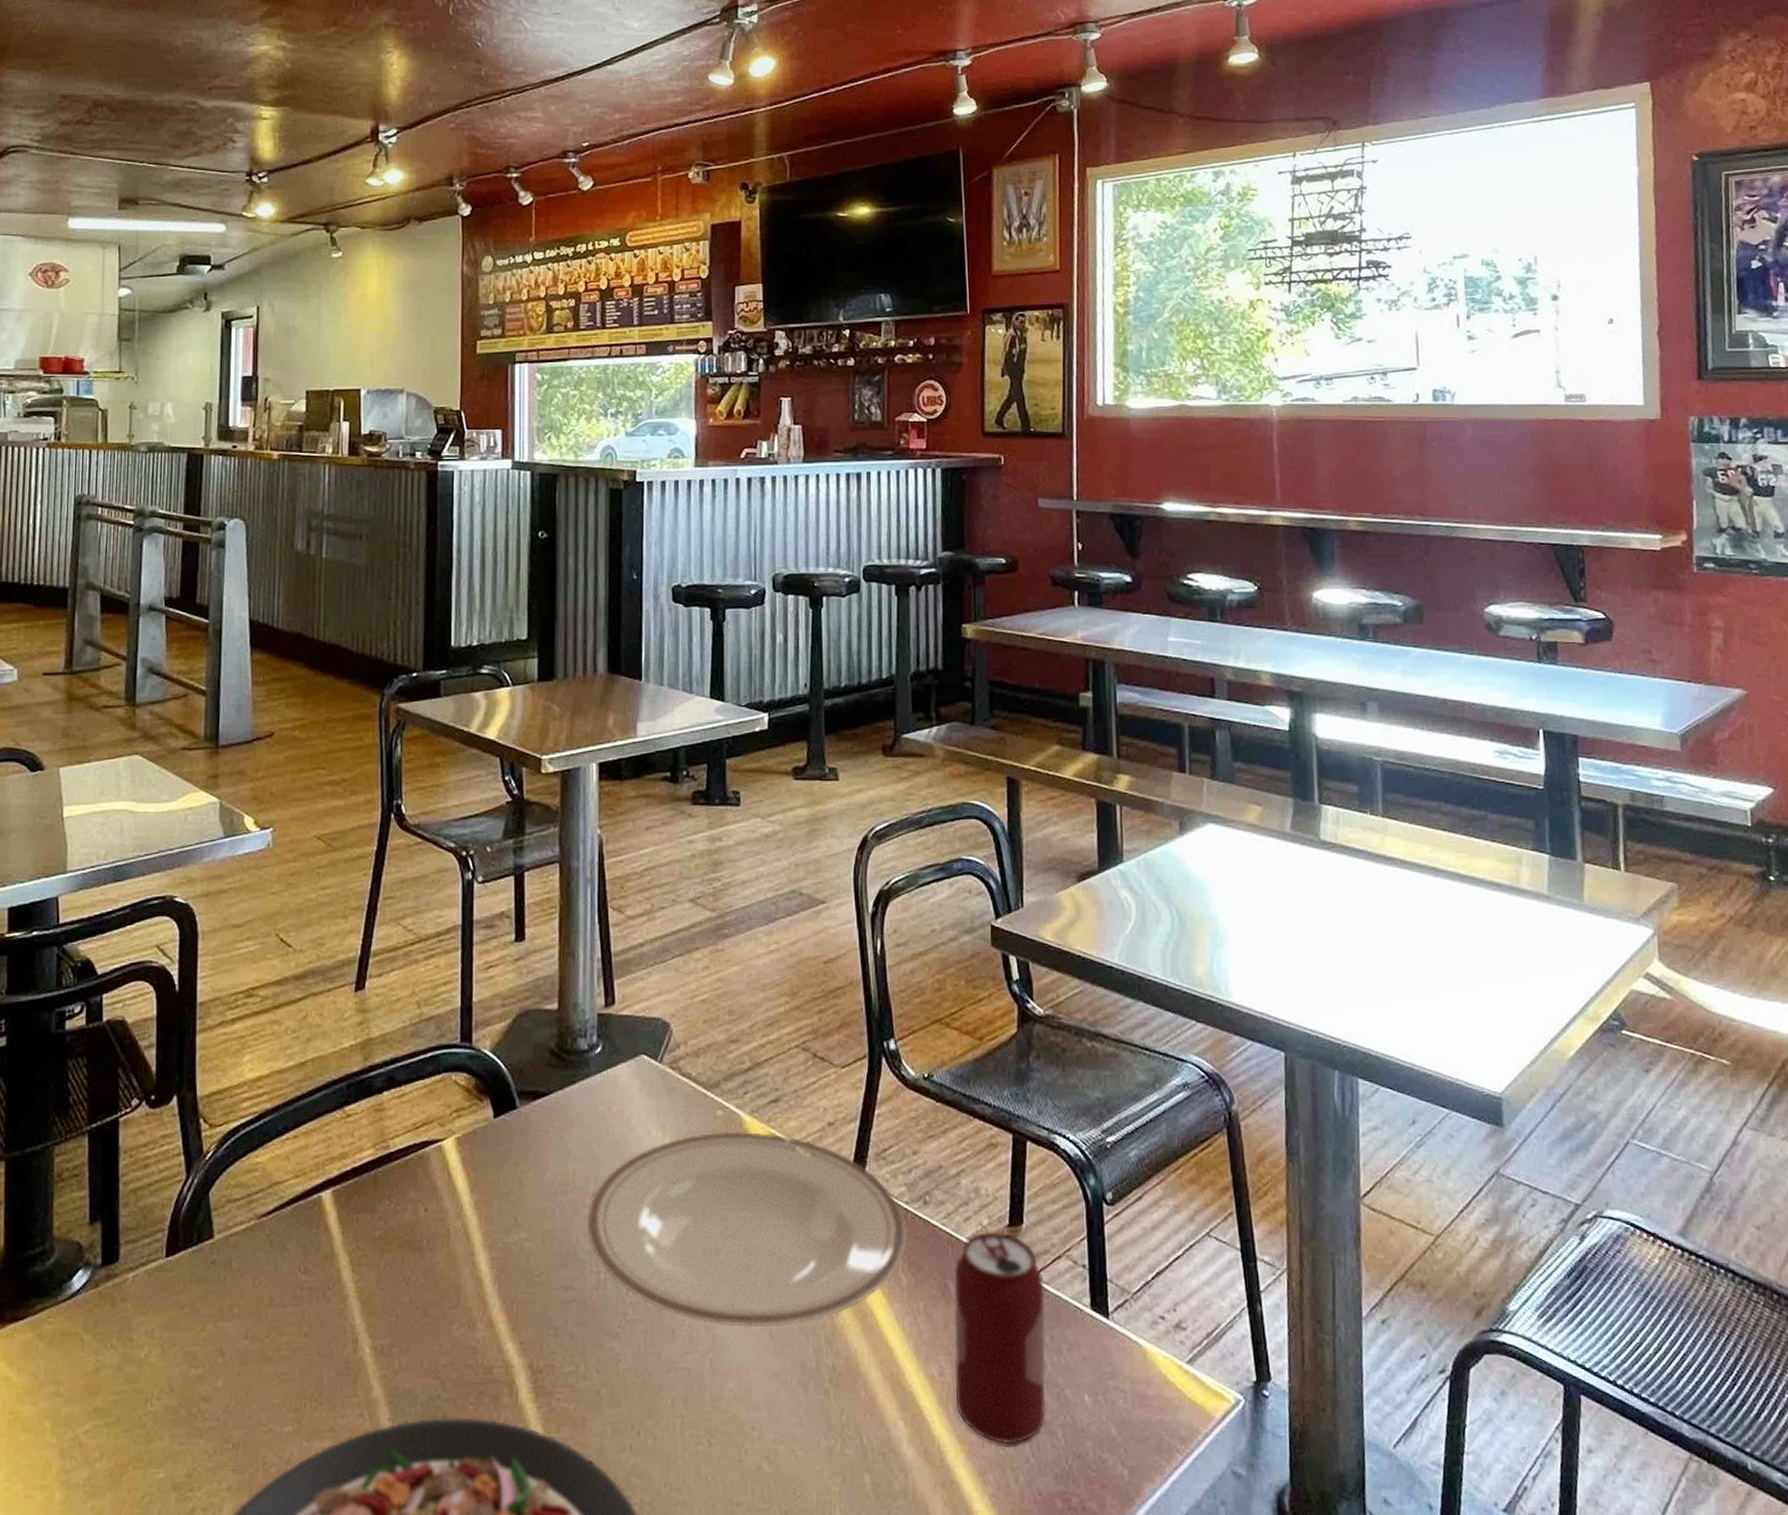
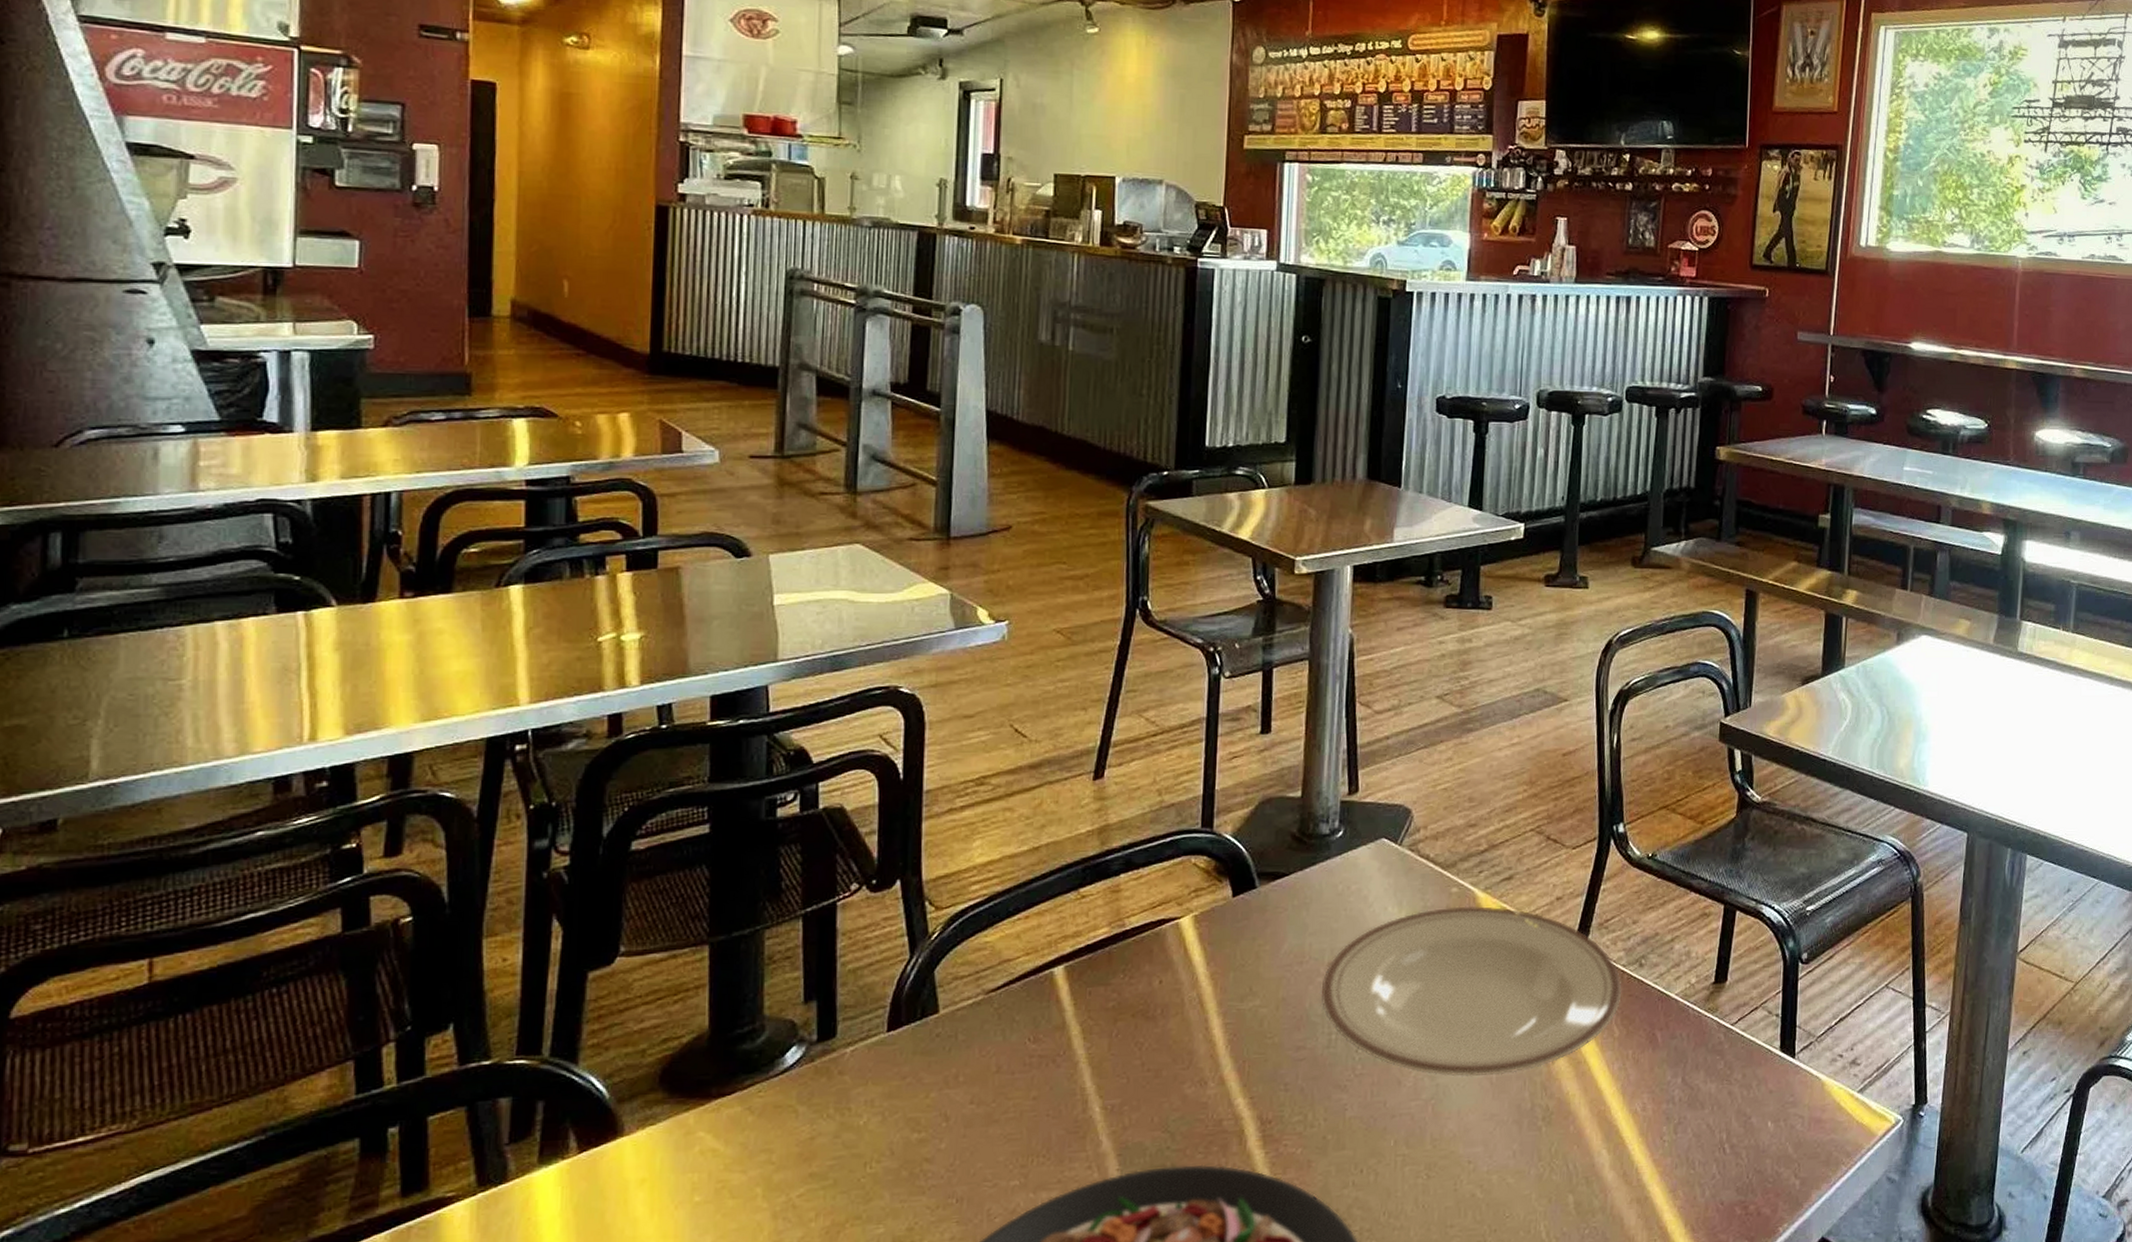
beverage can: present [954,1231,1046,1445] -> none [1654,988,1741,1165]

